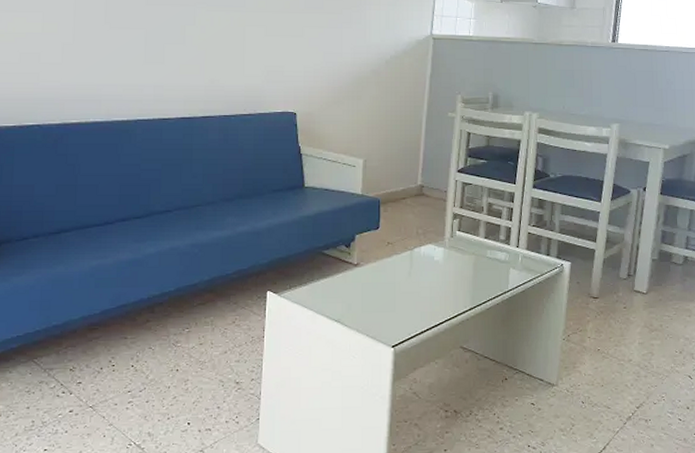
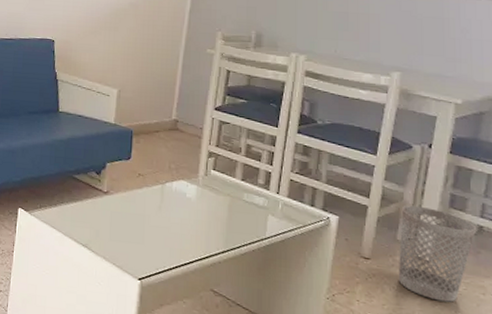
wastebasket: none [621,244,682,328] -> present [398,205,476,302]

